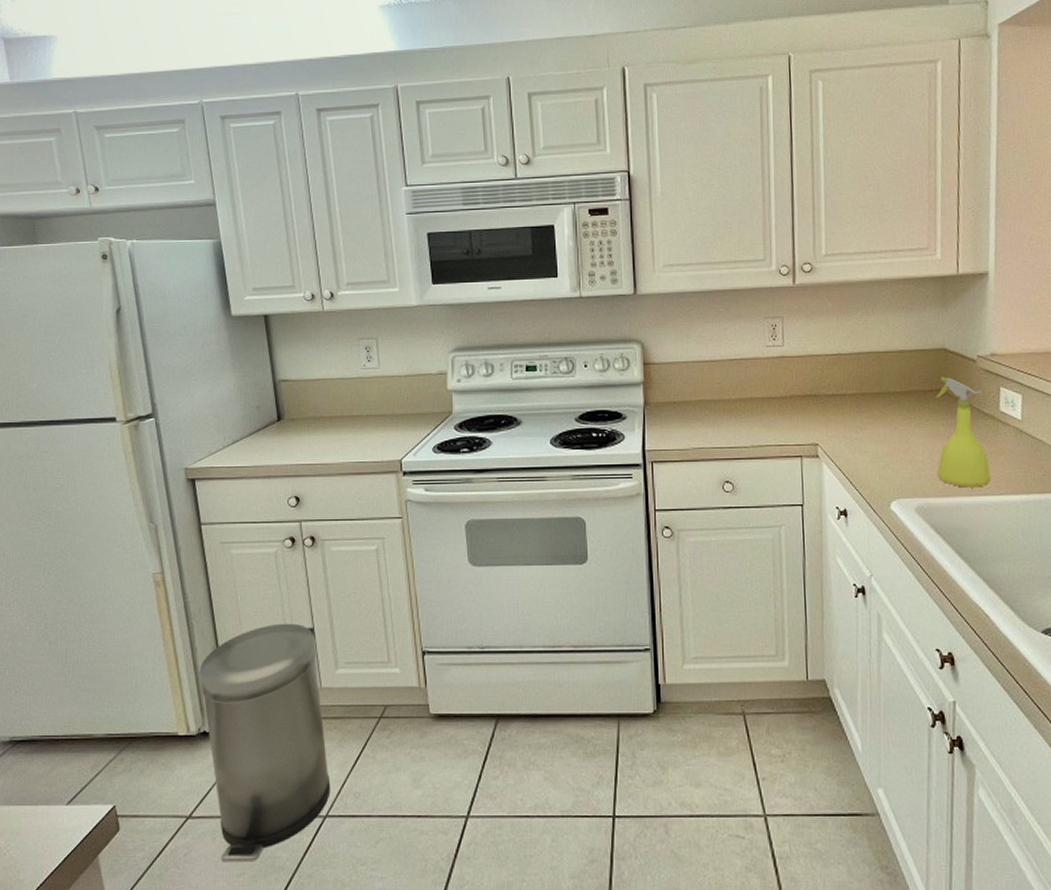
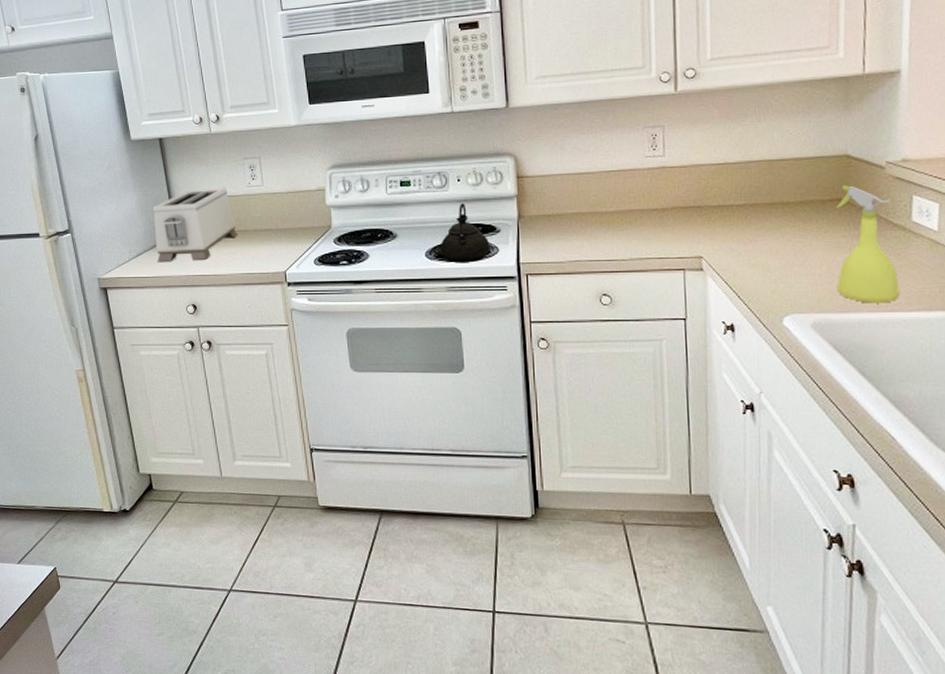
pedal bin: present [199,623,331,863] -> none [118,418,233,624]
toaster: none [253,369,350,449] -> present [152,187,238,262]
teakettle: none [565,389,616,451] -> present [439,203,490,263]

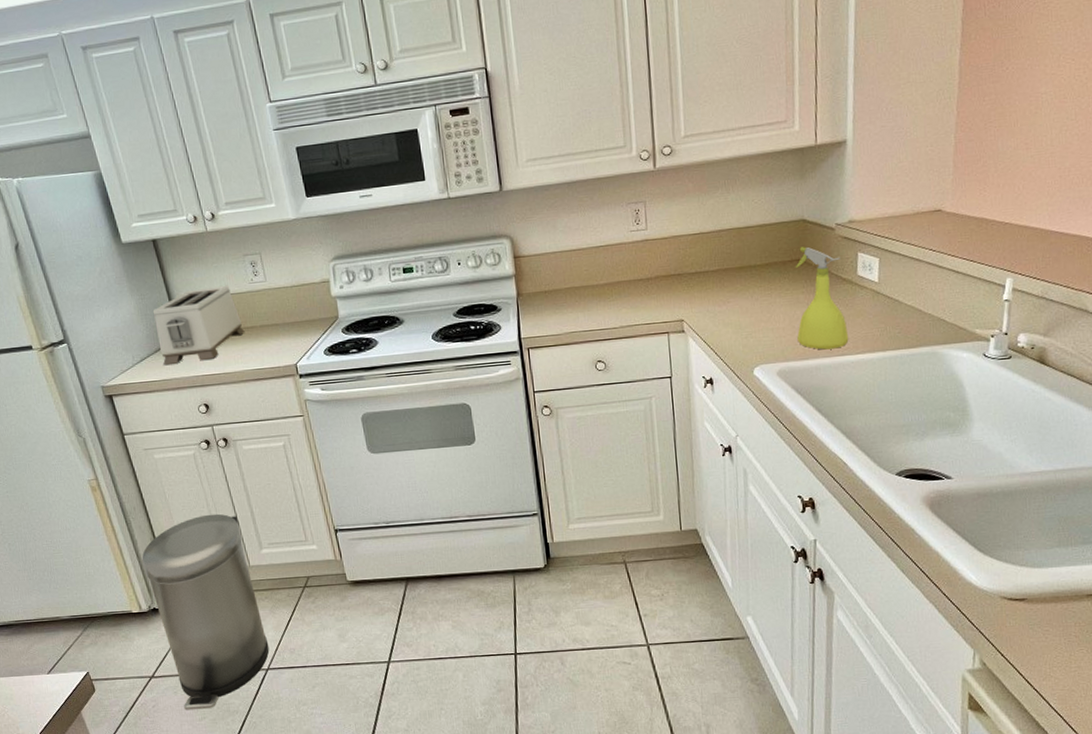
pedal bin: none [118,418,233,624] -> present [142,513,269,711]
teakettle: present [439,203,490,263] -> none [445,285,493,343]

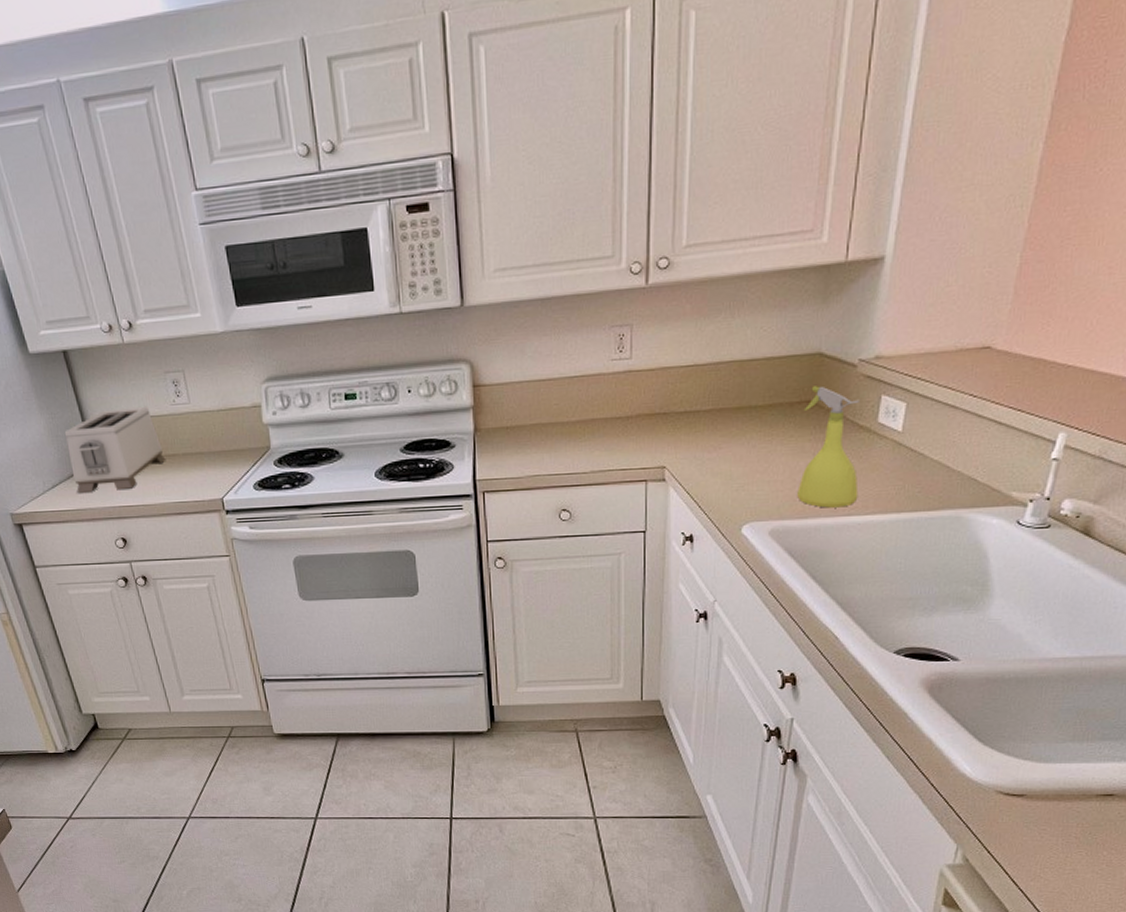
pedal bin: present [142,513,269,711] -> none [57,656,191,853]

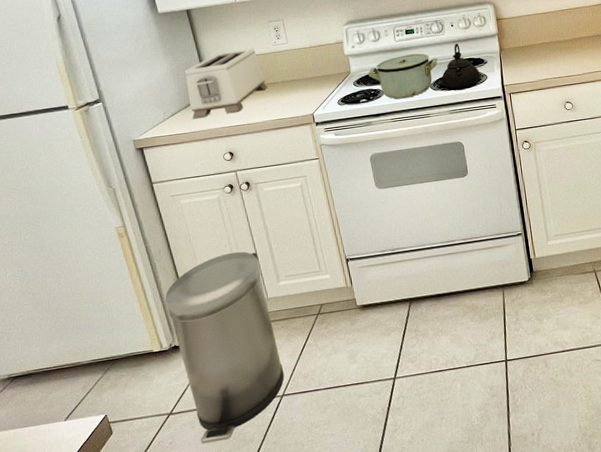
pedal bin: none [57,656,191,853] -> present [165,251,285,444]
cooking pot: none [292,427,387,488] -> present [367,53,438,100]
teakettle: none [390,417,445,483] -> present [441,43,481,91]

